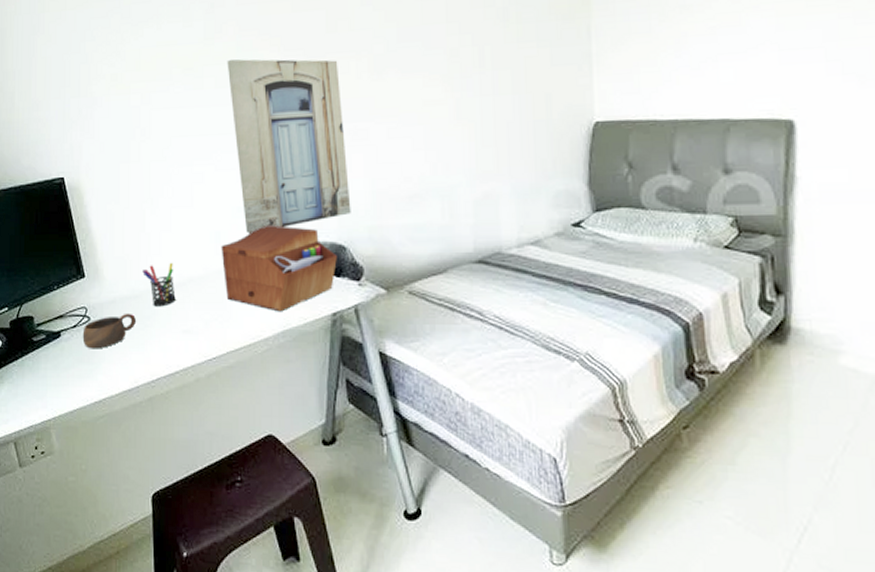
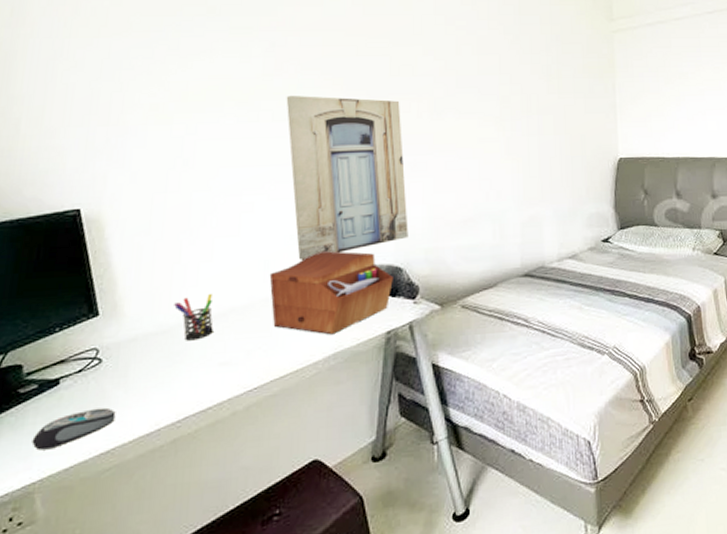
computer mouse: none [45,361,104,393] -> present [31,407,116,451]
cup: present [82,313,137,349] -> none [89,350,163,395]

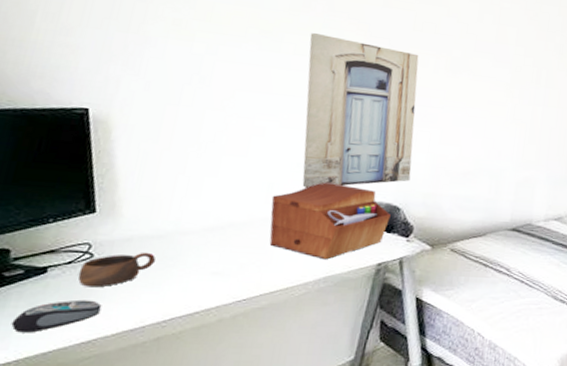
cup: none [89,350,163,395] -> present [77,252,156,288]
pen holder: present [174,293,213,341] -> none [173,206,213,248]

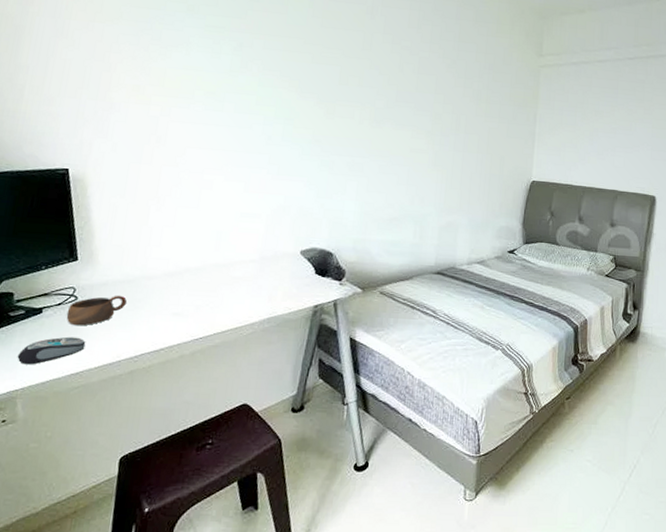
sewing box: present [269,181,391,260] -> none [220,229,325,302]
wall art: present [302,32,419,188] -> none [246,91,346,236]

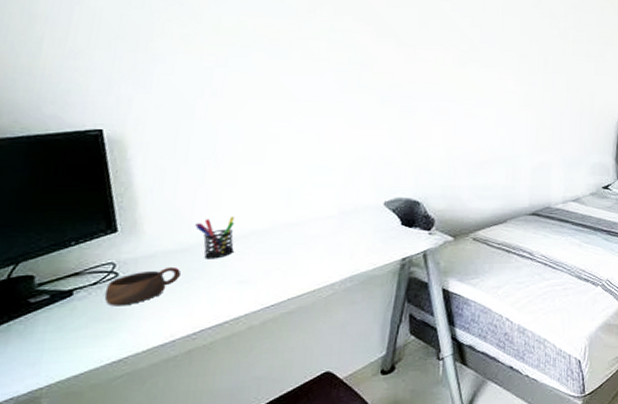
computer mouse: present [17,336,86,365] -> none [40,319,130,358]
pen holder: none [139,253,172,292] -> present [195,216,235,259]

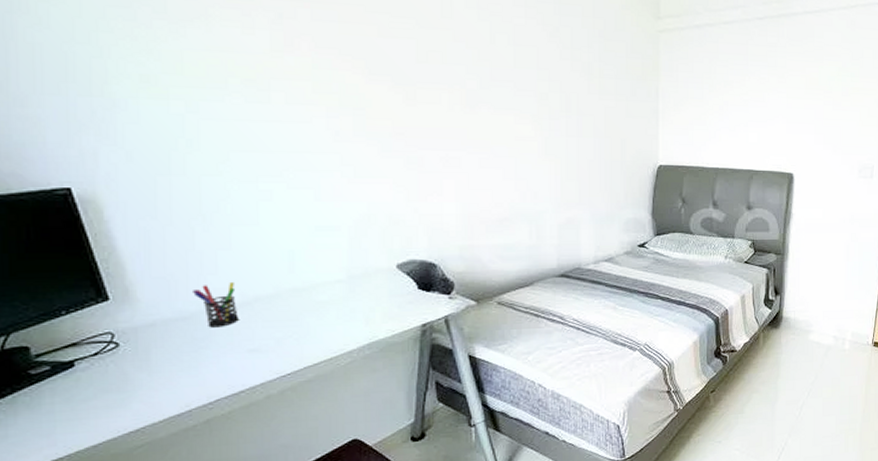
cup: present [104,266,182,307] -> none [108,335,187,377]

